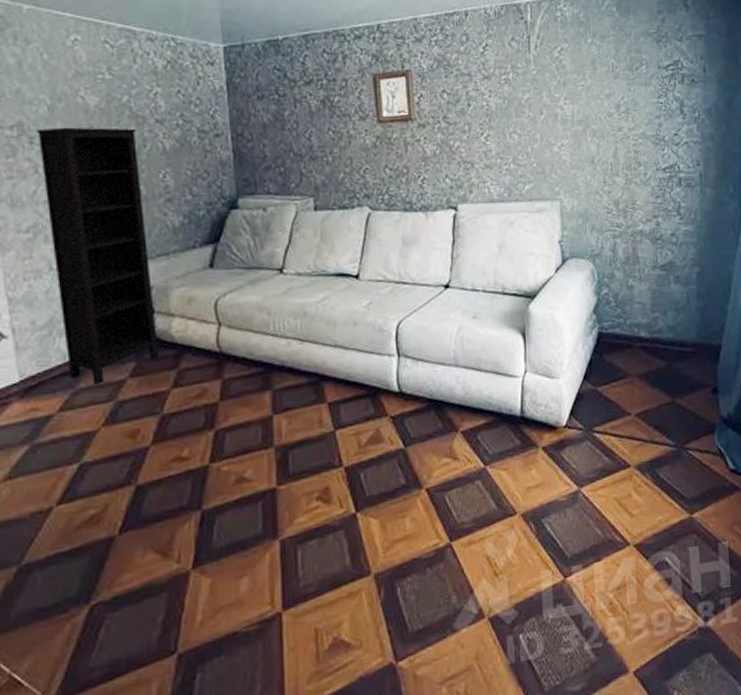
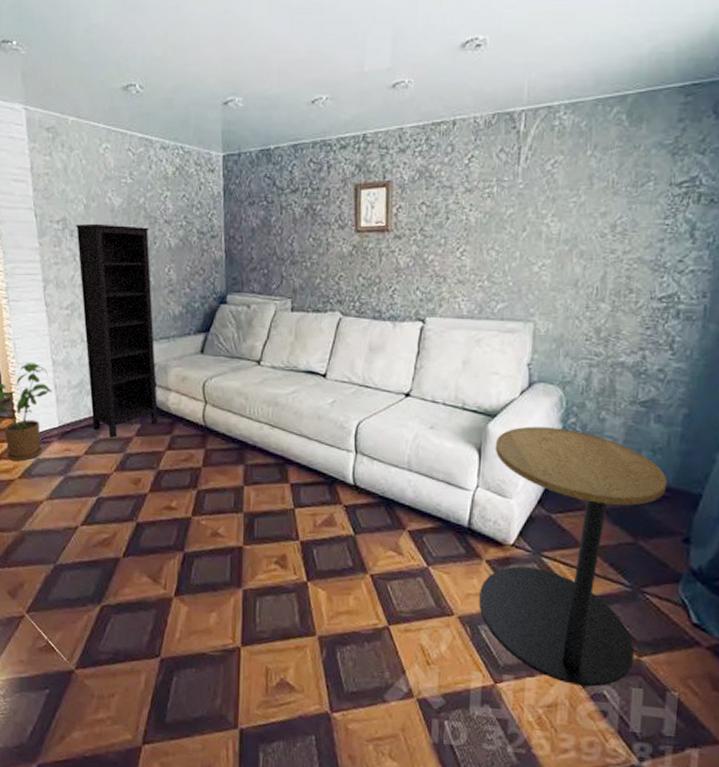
side table: none [537,300,692,559] -> present [479,426,668,687]

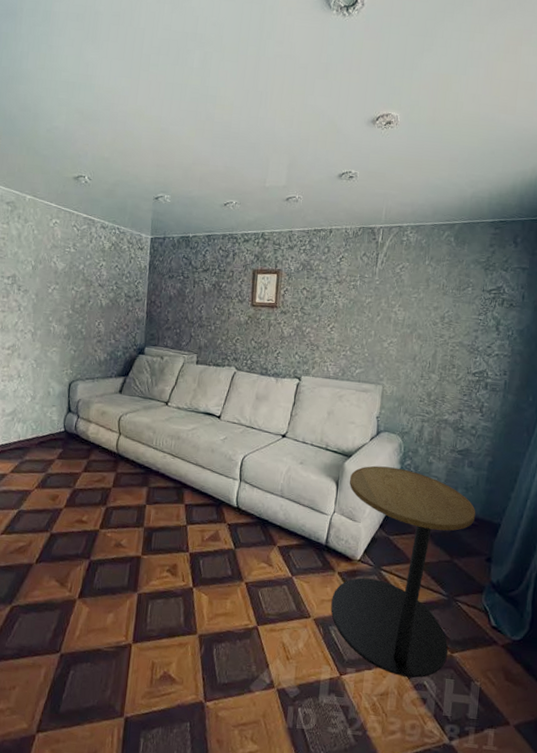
bookcase: present [76,223,158,438] -> none [20,281,86,460]

